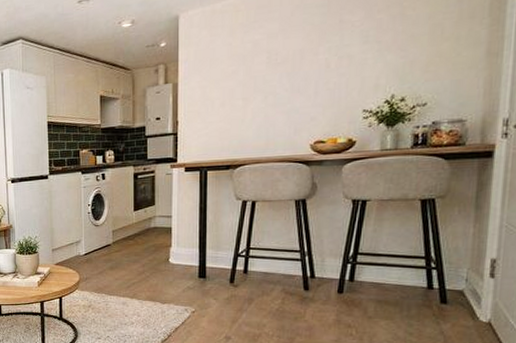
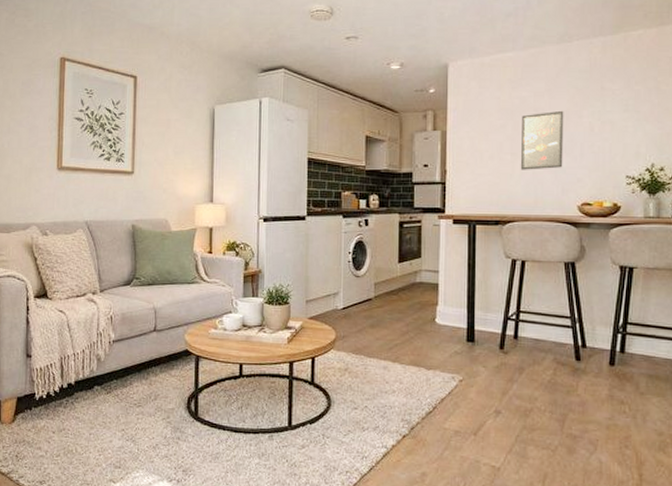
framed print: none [251,49,298,114] -> present [520,110,564,170]

